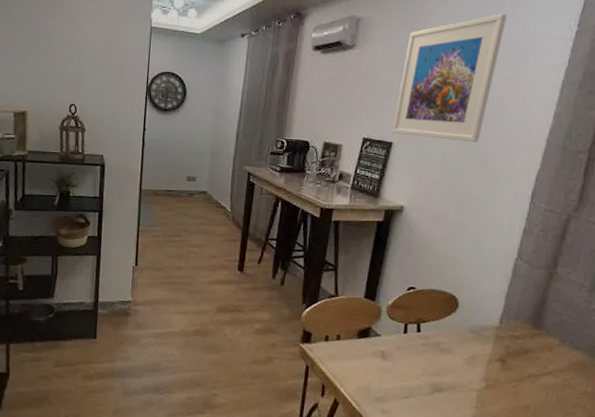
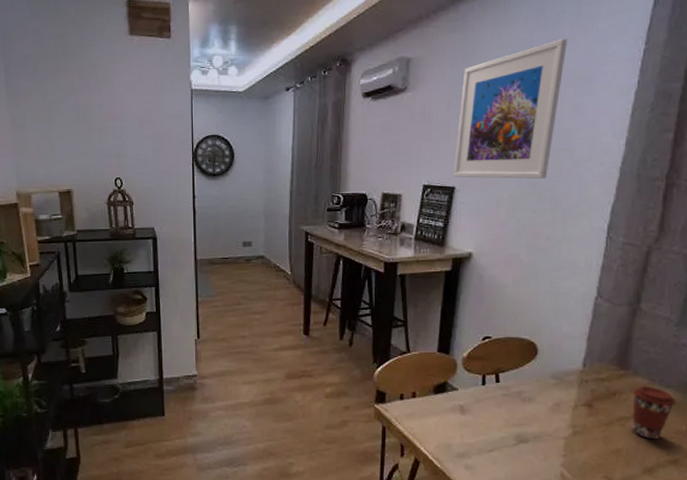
coffee cup: none [541,346,584,399] -> present [631,385,677,440]

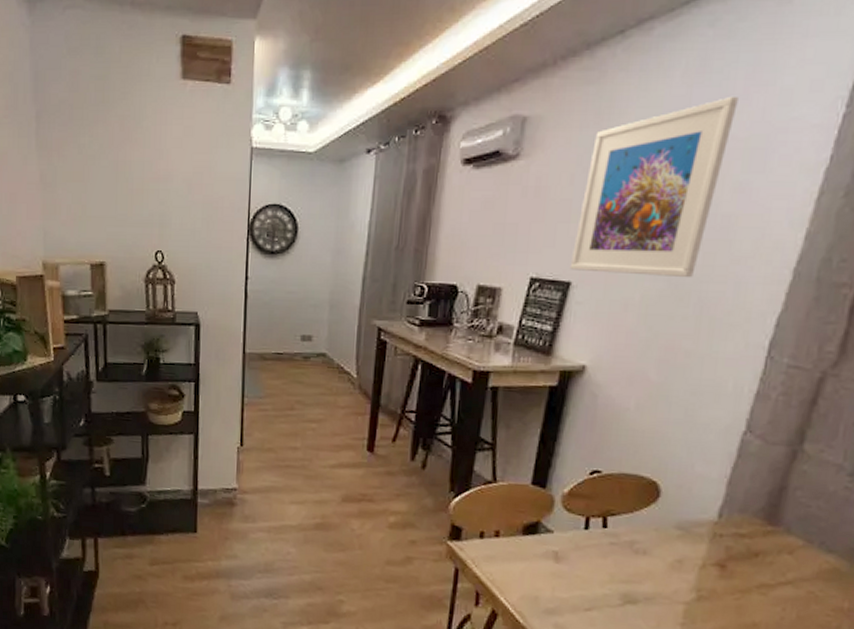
coffee cup: present [631,385,677,440] -> none [775,547,840,616]

